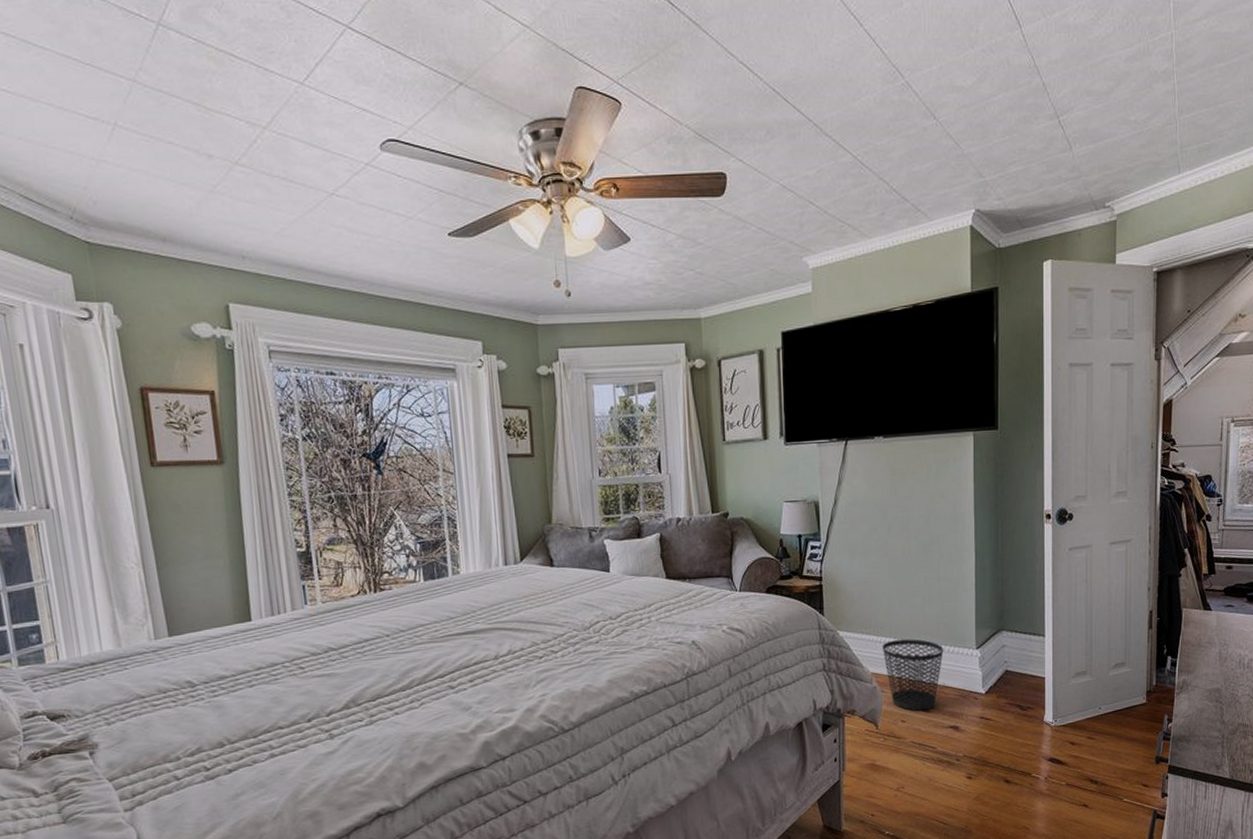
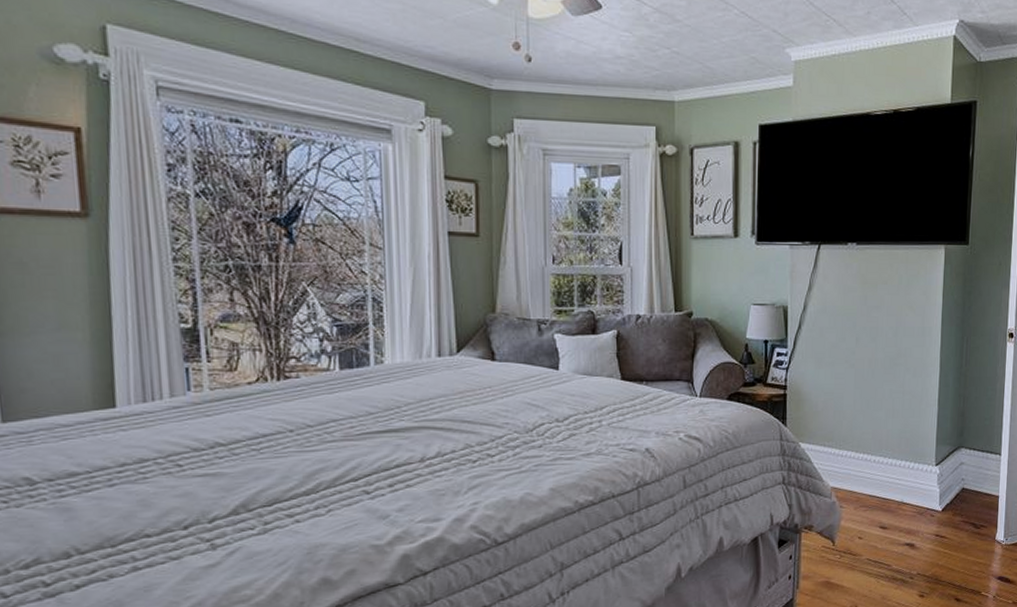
wastebasket: present [883,639,944,711] -> none [844,453,904,528]

